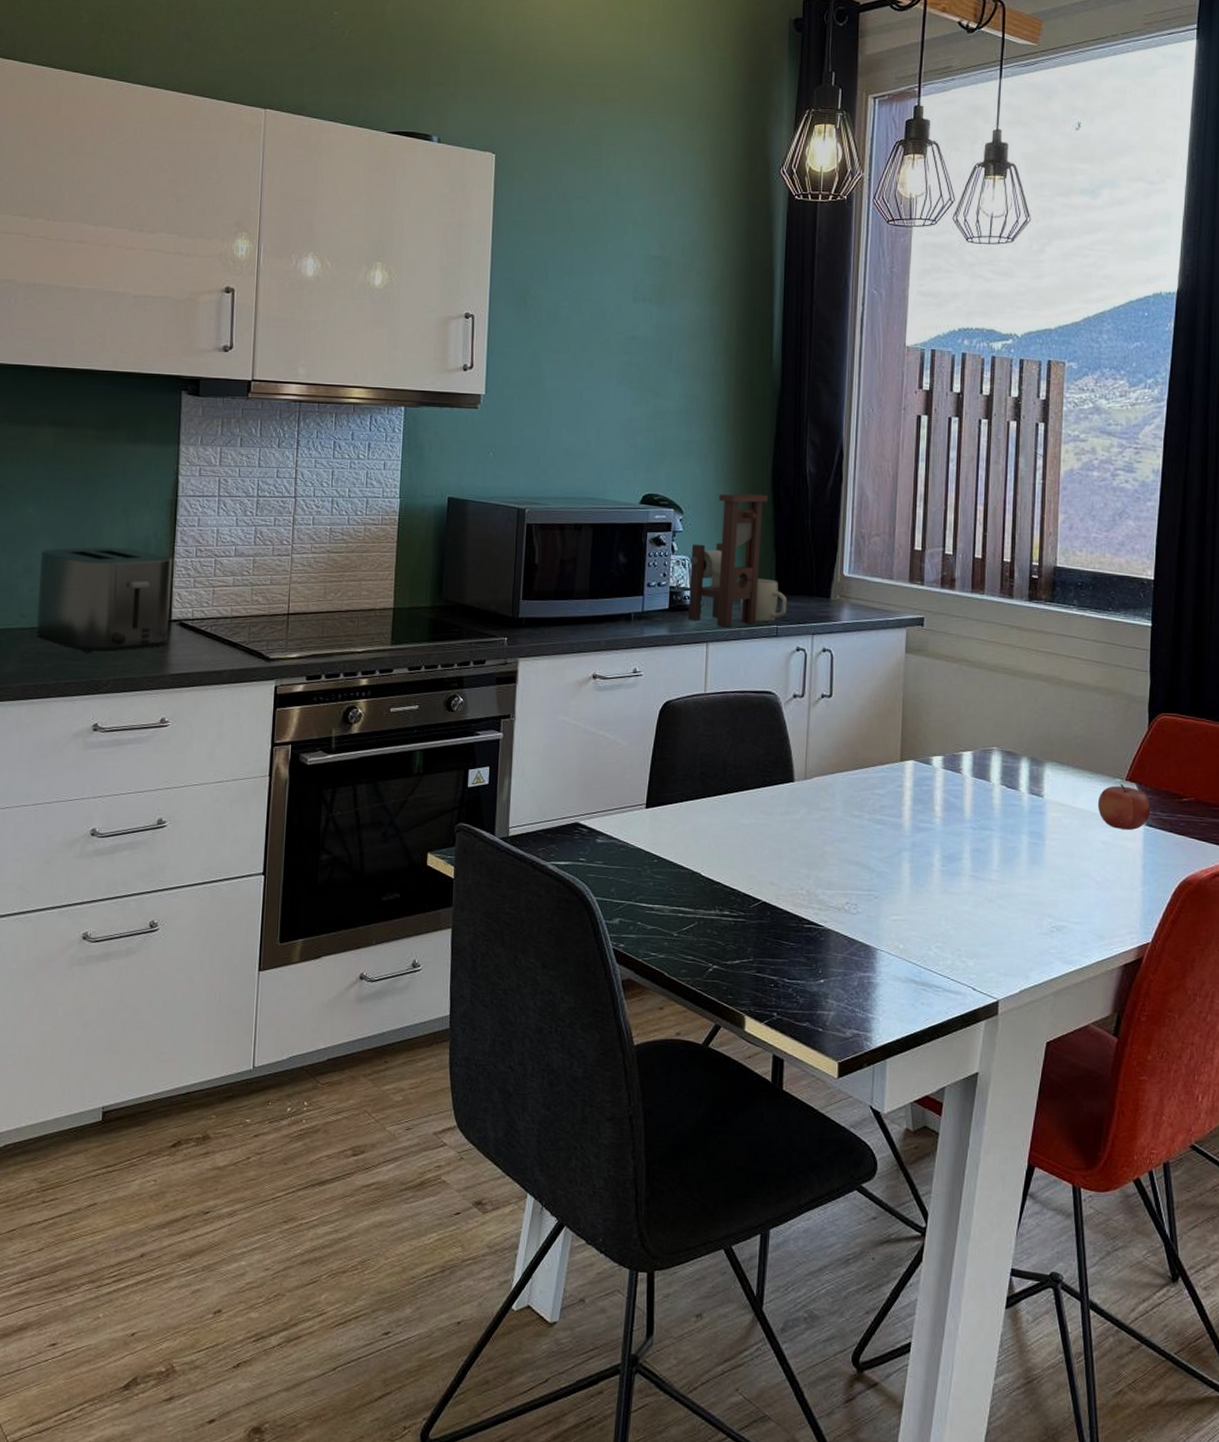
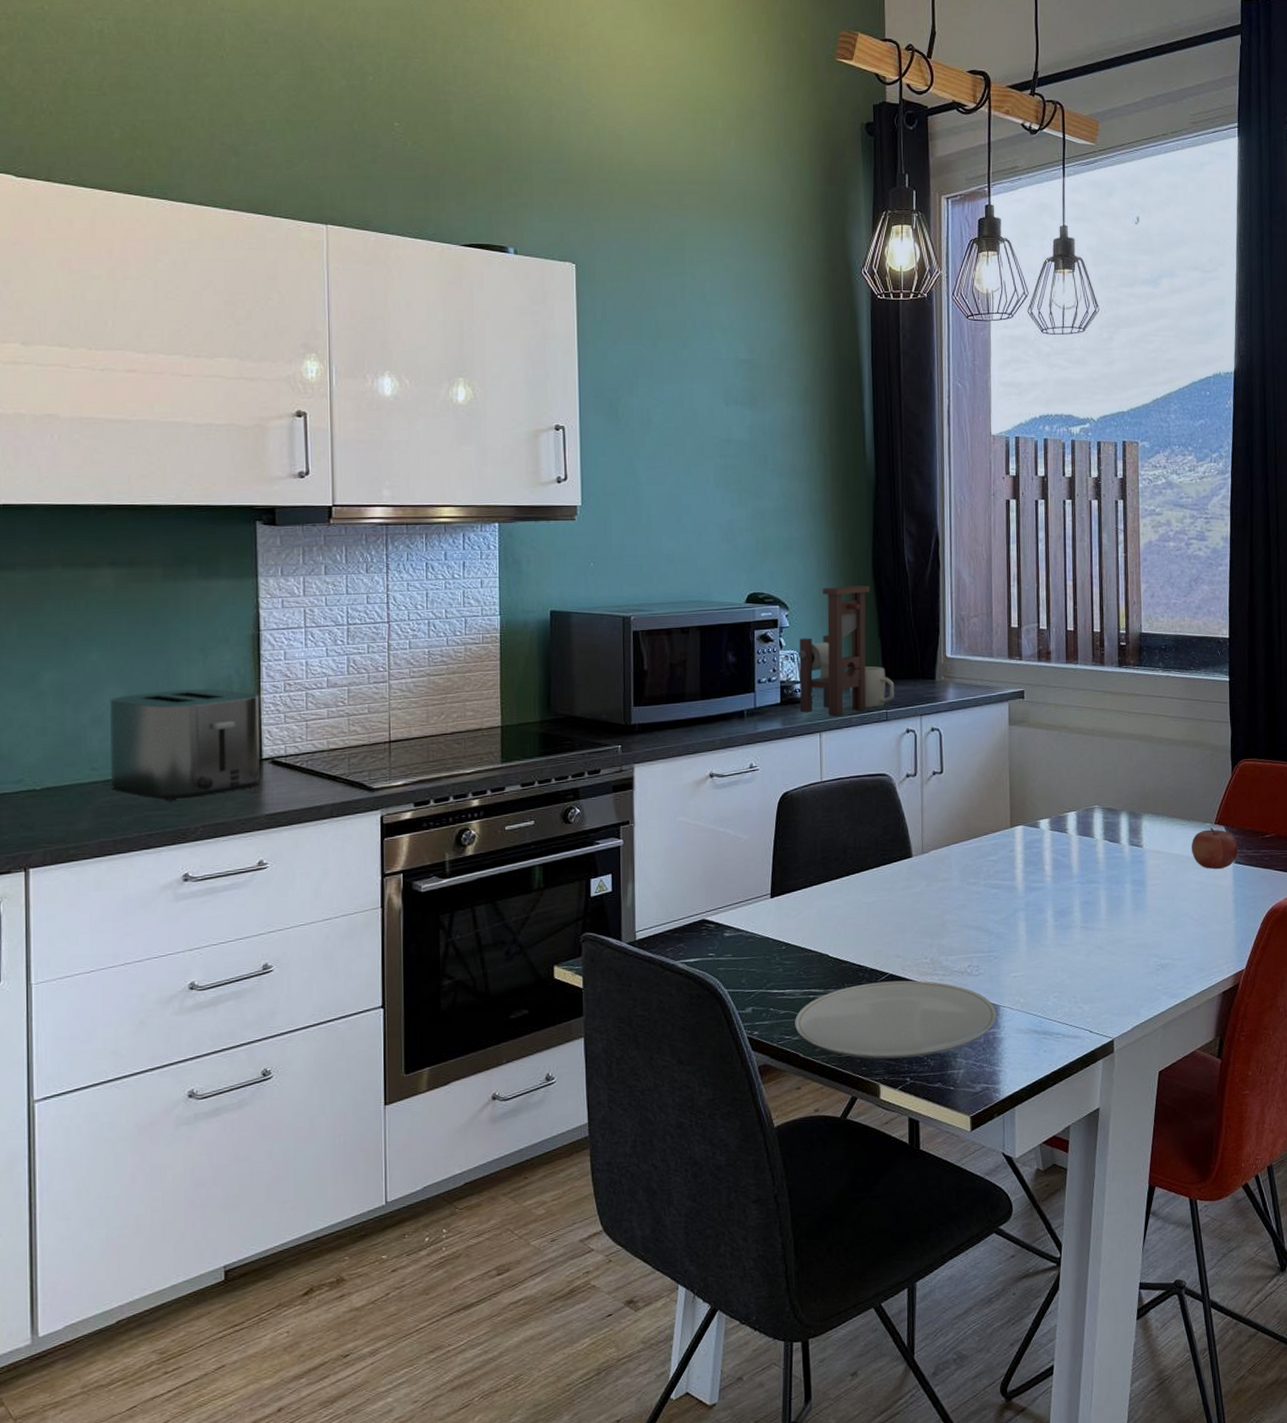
plate: none [662,908,873,992] -> present [795,980,996,1059]

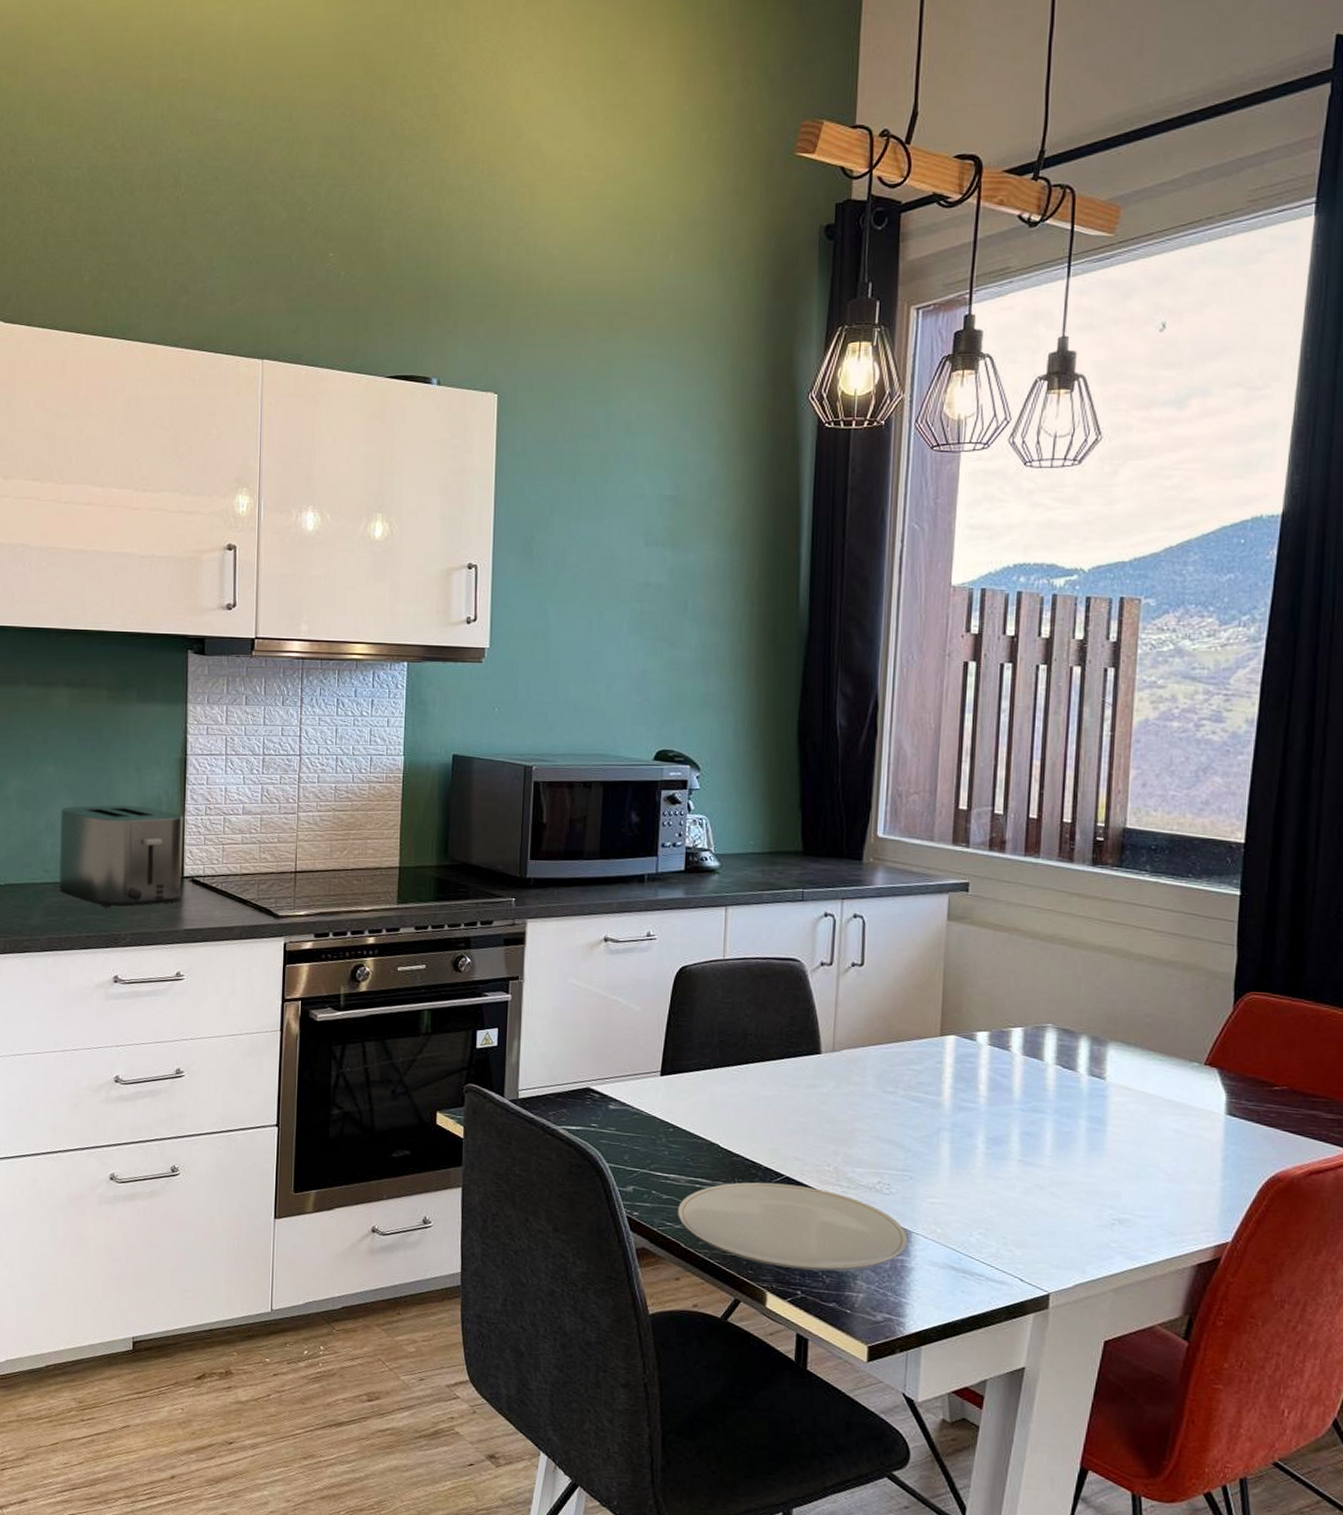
paper towel holder: present [798,585,870,716] -> none [705,749,793,891]
mug: present [849,666,895,708] -> none [762,840,815,885]
fruit: present [1191,827,1239,869] -> none [1169,1068,1235,1119]

